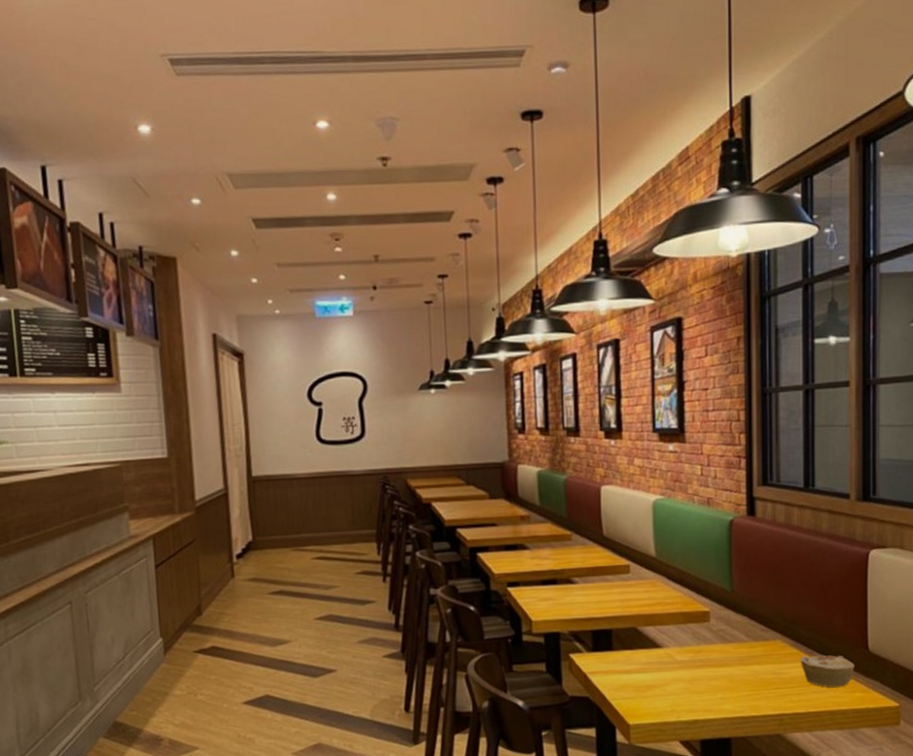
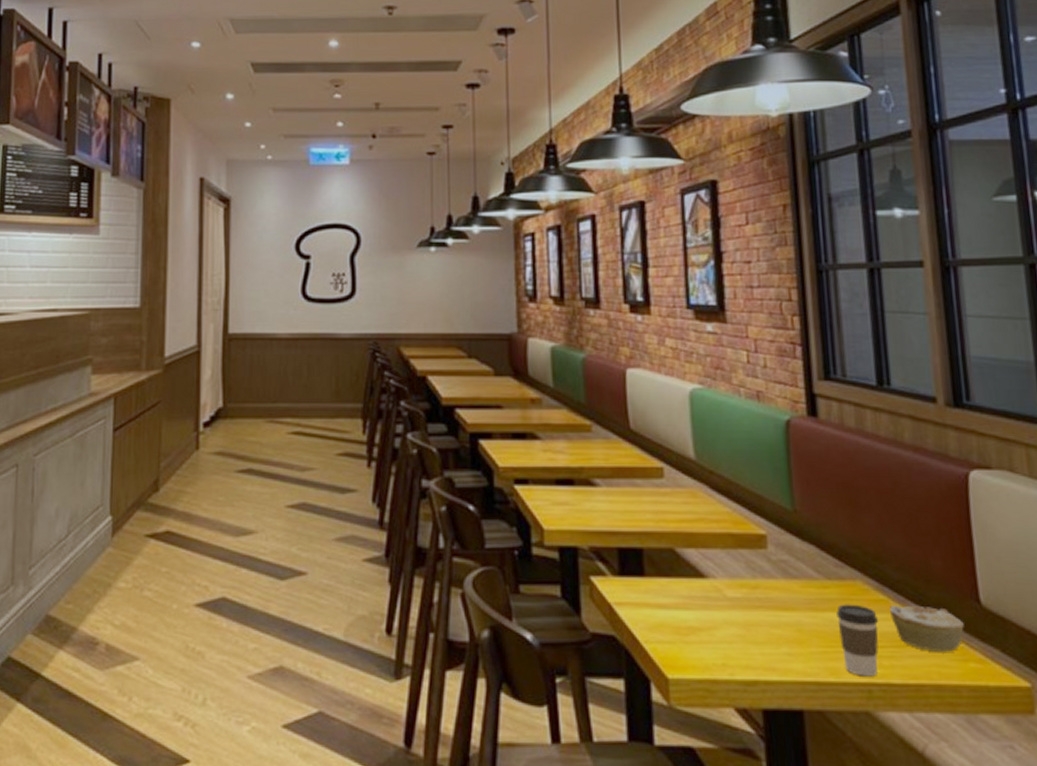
coffee cup: none [760,658,792,710] -> present [837,604,879,677]

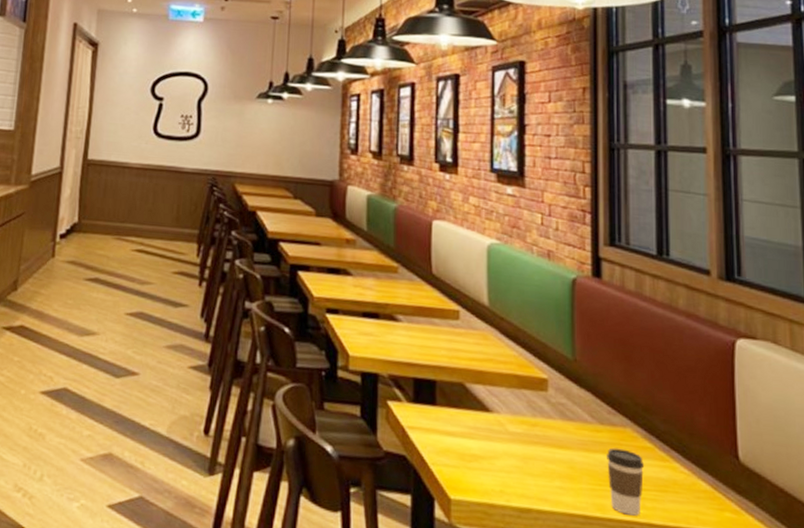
pastry: present [890,605,964,652] -> none [656,453,723,501]

